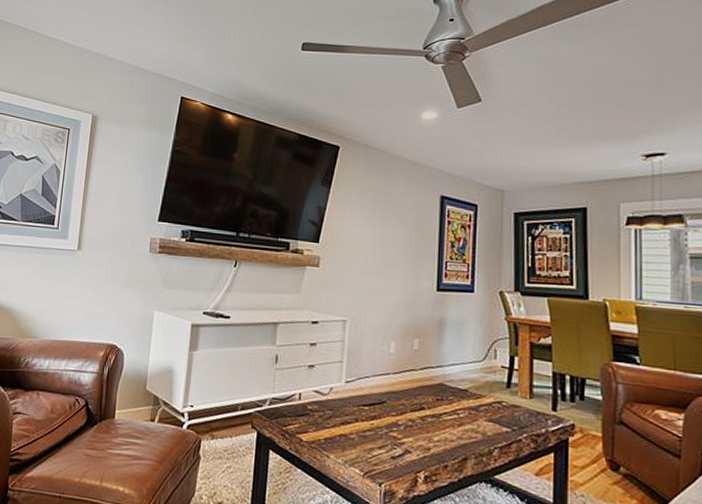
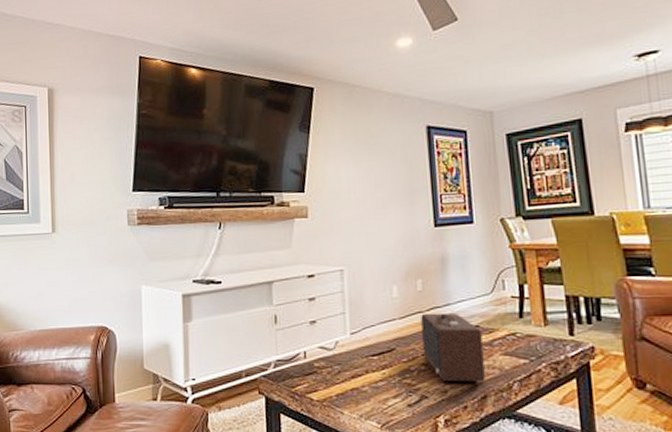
speaker: none [412,371,469,444] -> present [421,312,485,382]

